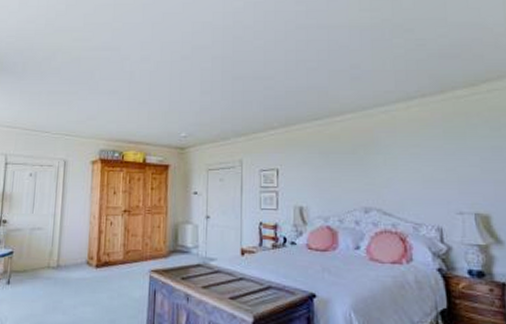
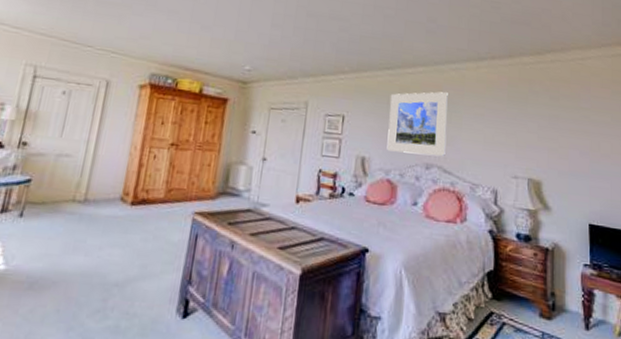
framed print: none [322,135,383,200] -> present [386,91,448,157]

